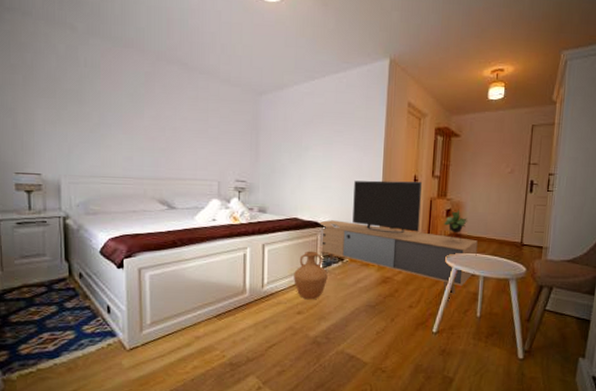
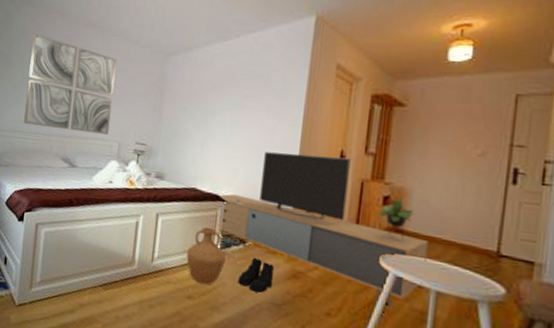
wall art: none [106,69,207,174] -> present [23,33,116,135]
boots: none [339,272,368,299] -> present [238,258,274,293]

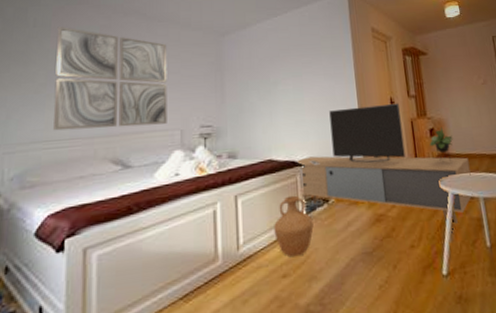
boots: present [238,258,274,293] -> none [329,213,360,248]

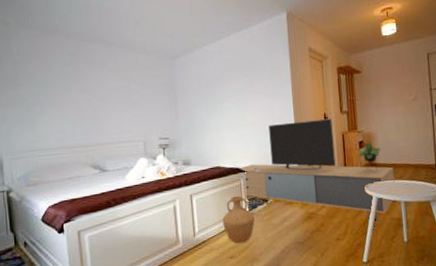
wall art: present [53,26,167,131] -> none [36,54,132,142]

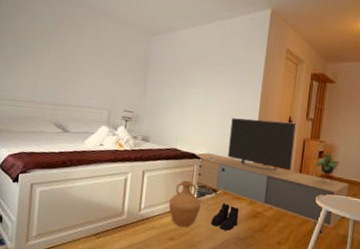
boots: none [267,211,294,238] -> present [211,204,239,231]

